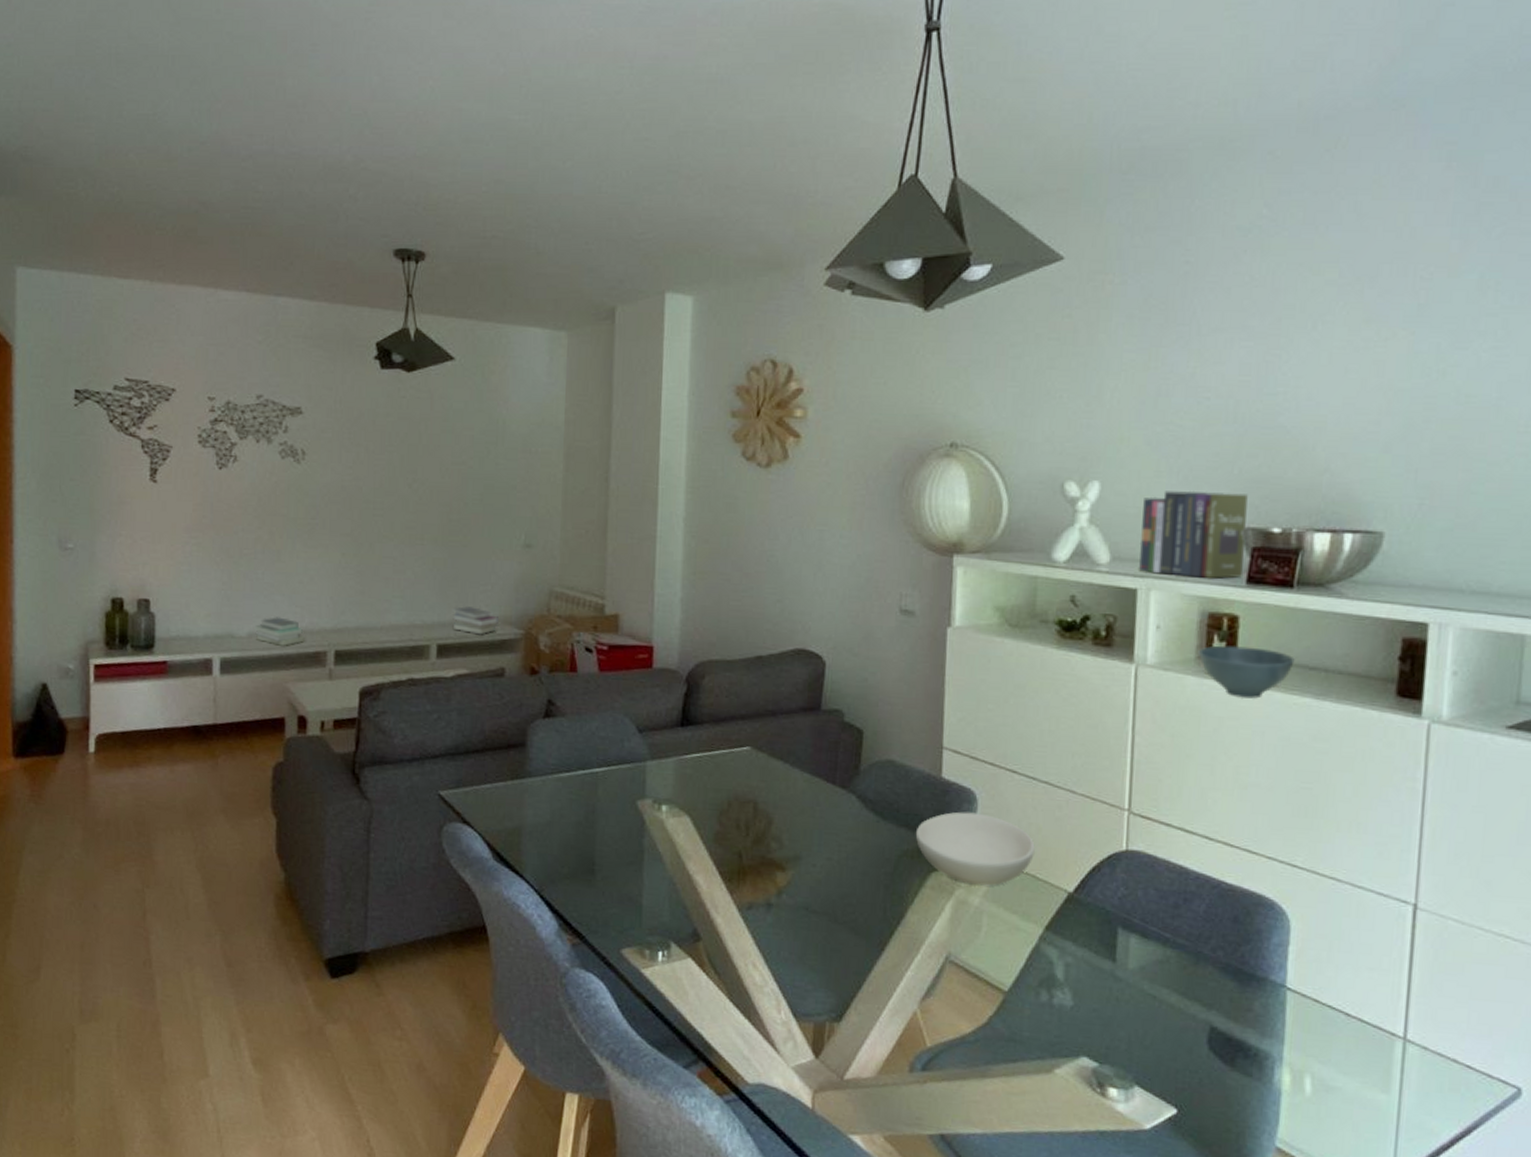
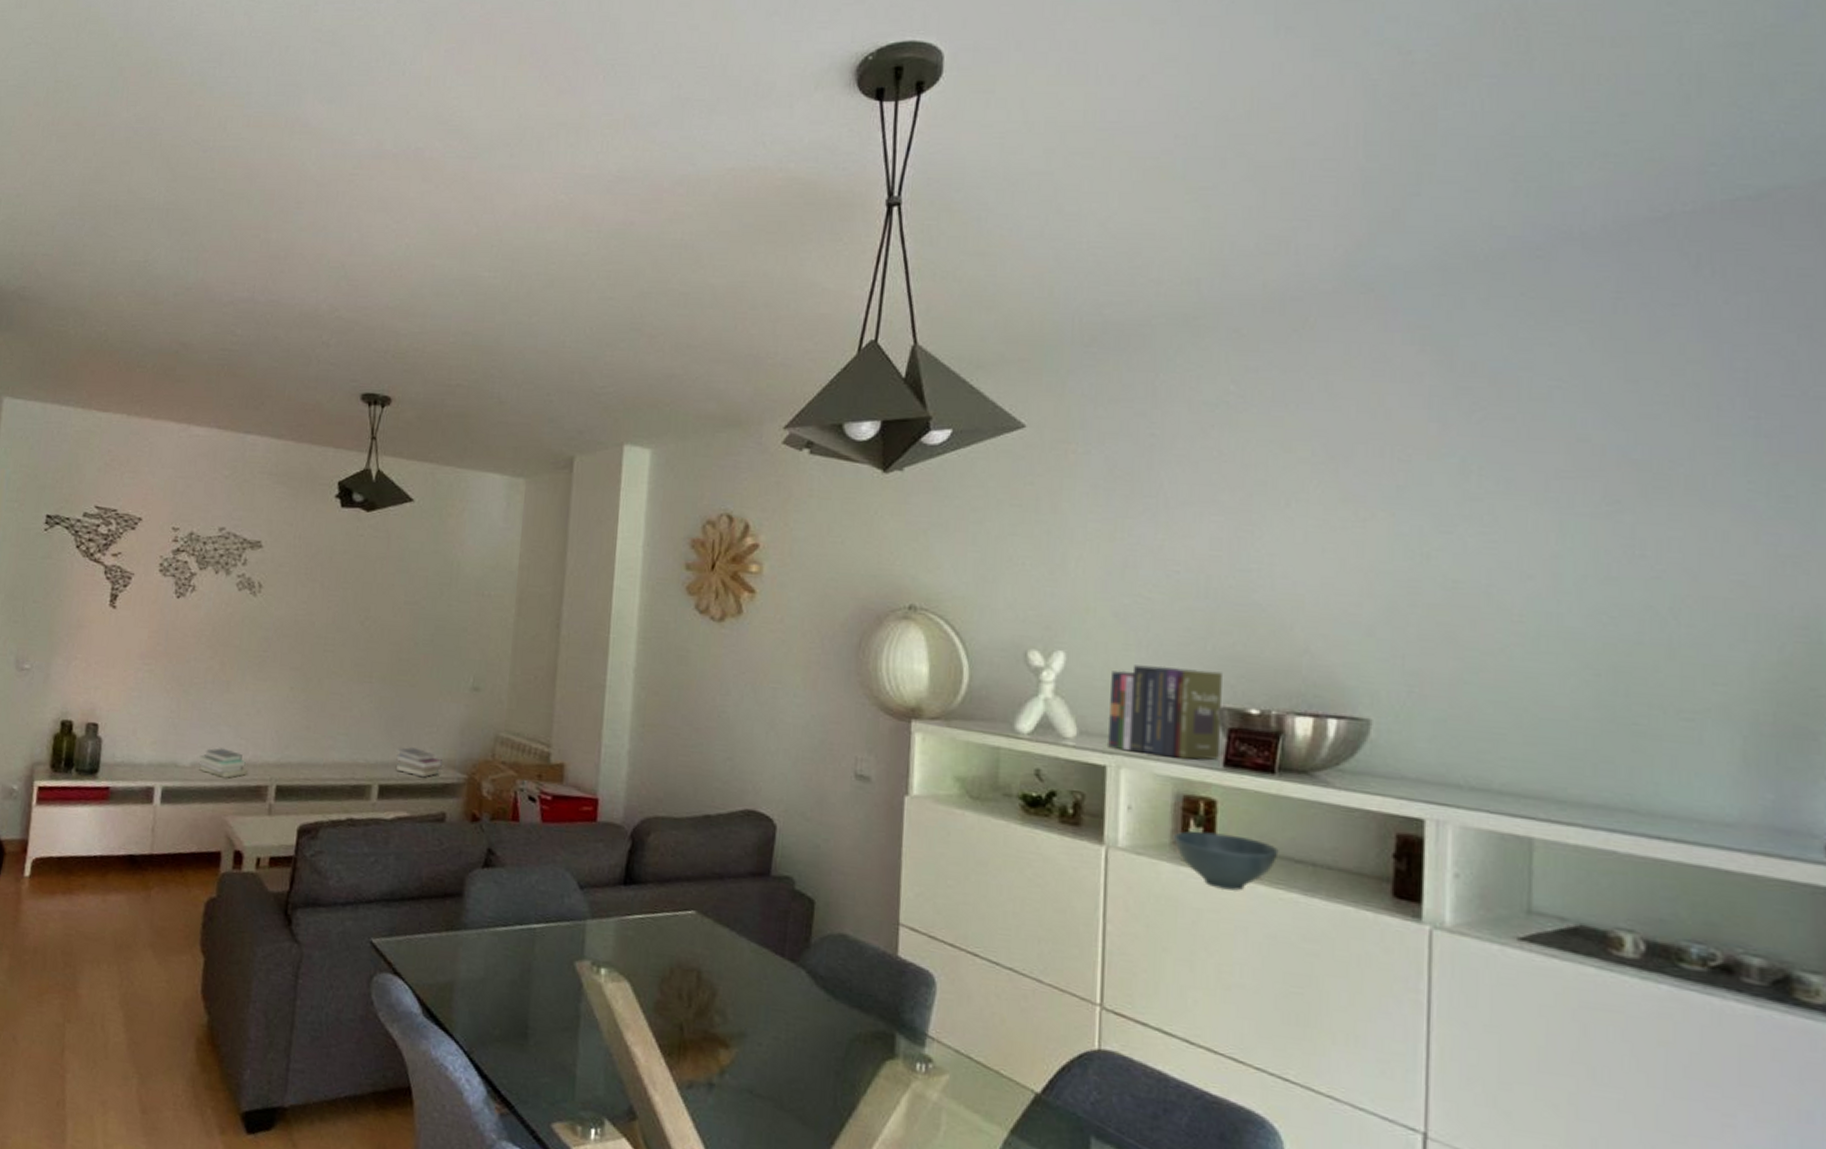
bowl: present [915,811,1035,886] -> none [868,995,999,1080]

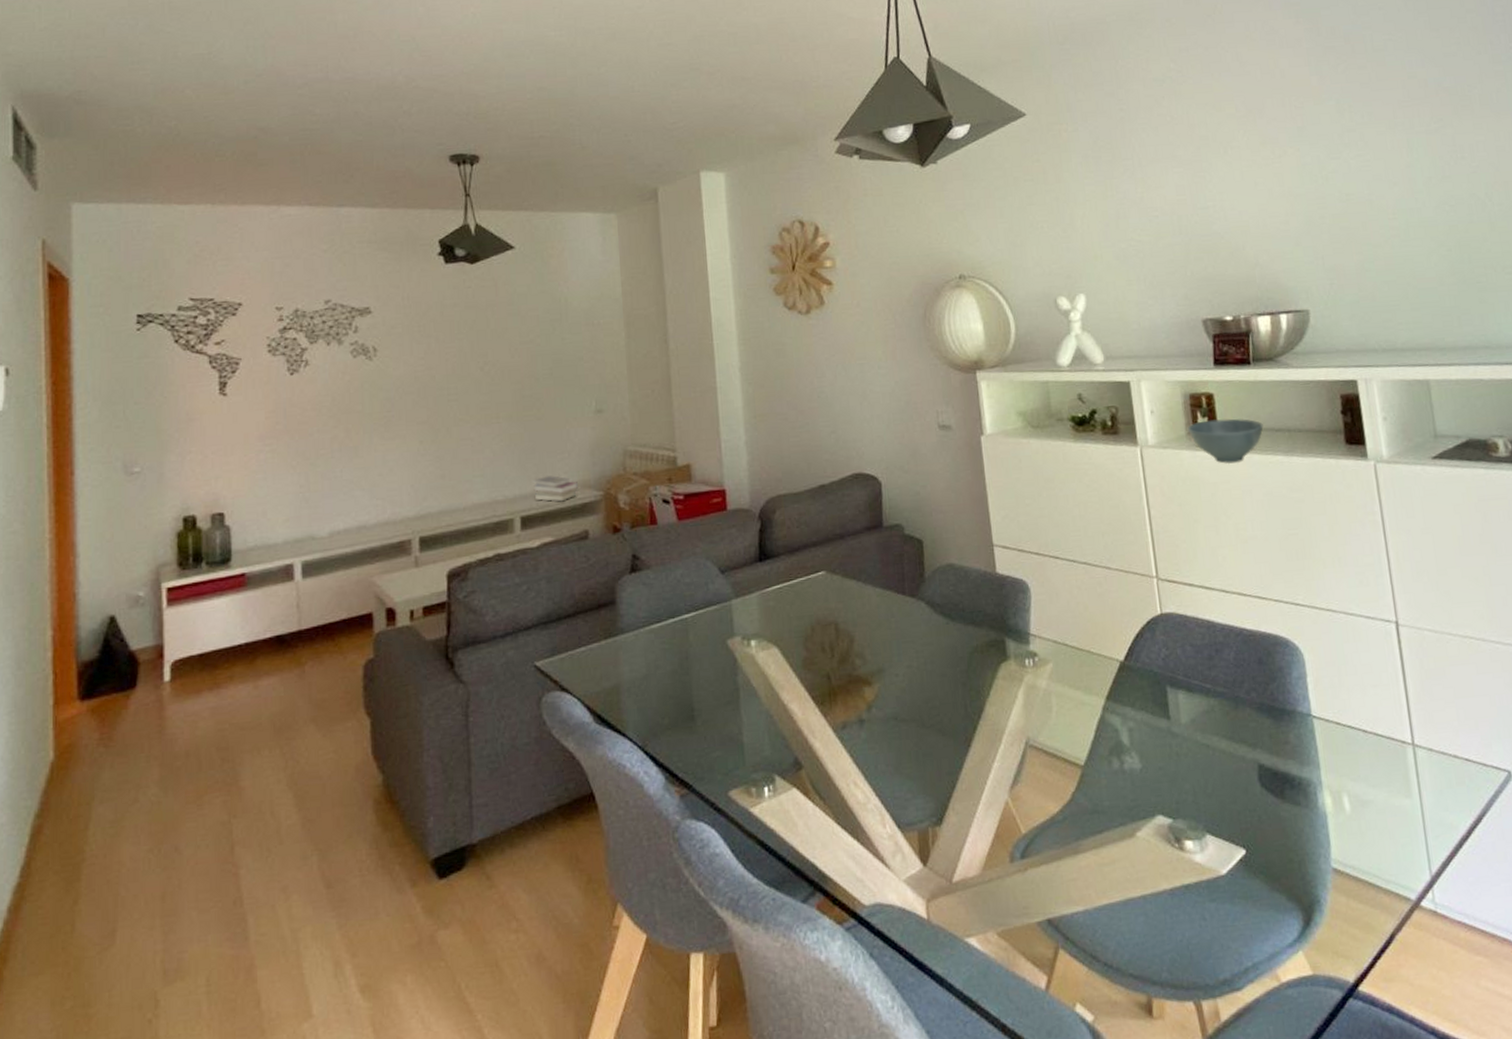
books: present [198,748,248,780] -> none [335,512,388,542]
books: present [1106,665,1222,760] -> none [1122,291,1209,367]

